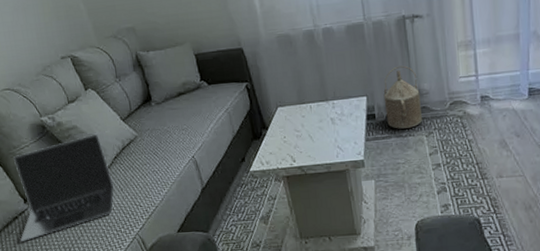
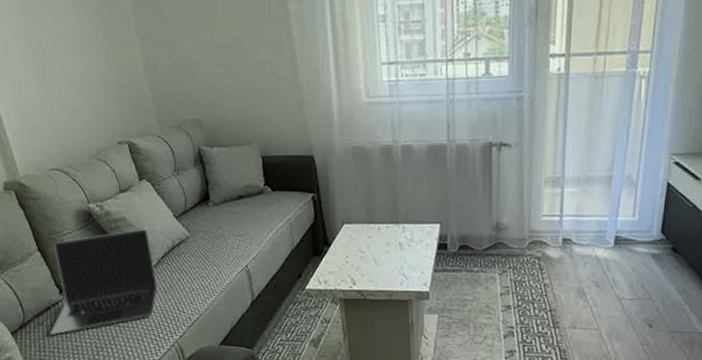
watering can: present [383,65,423,129] -> none [458,195,498,264]

